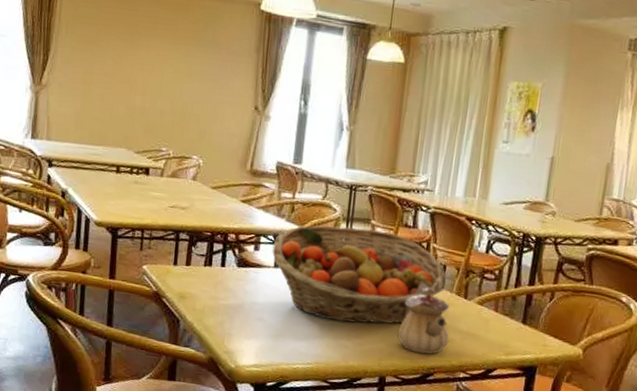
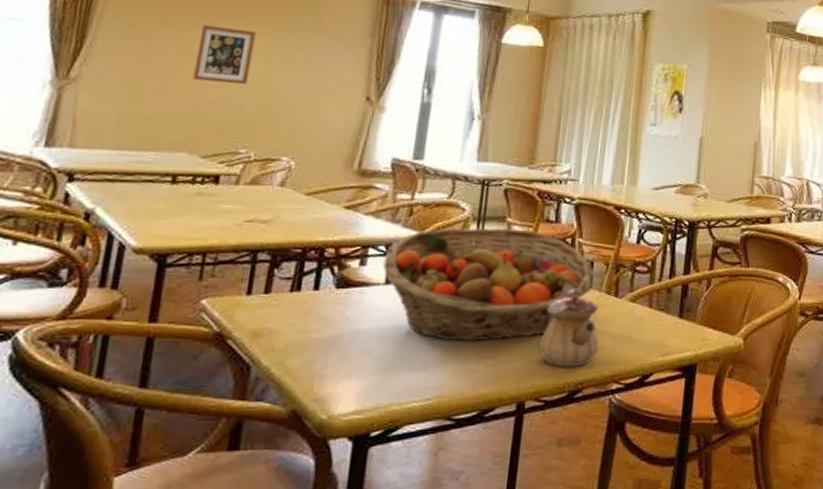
wall art: none [125,40,168,94] -> present [192,24,257,85]

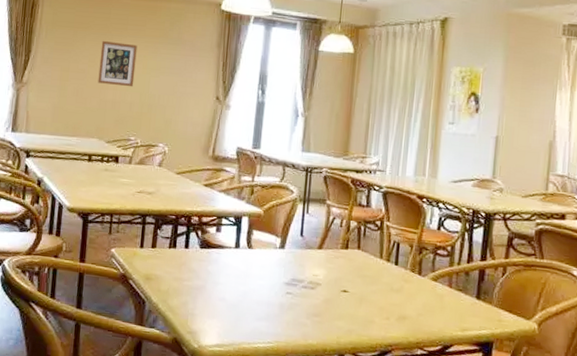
fruit basket: present [383,227,595,342] -> none [233,206,401,302]
teapot: present [539,288,600,367] -> none [355,264,405,331]

